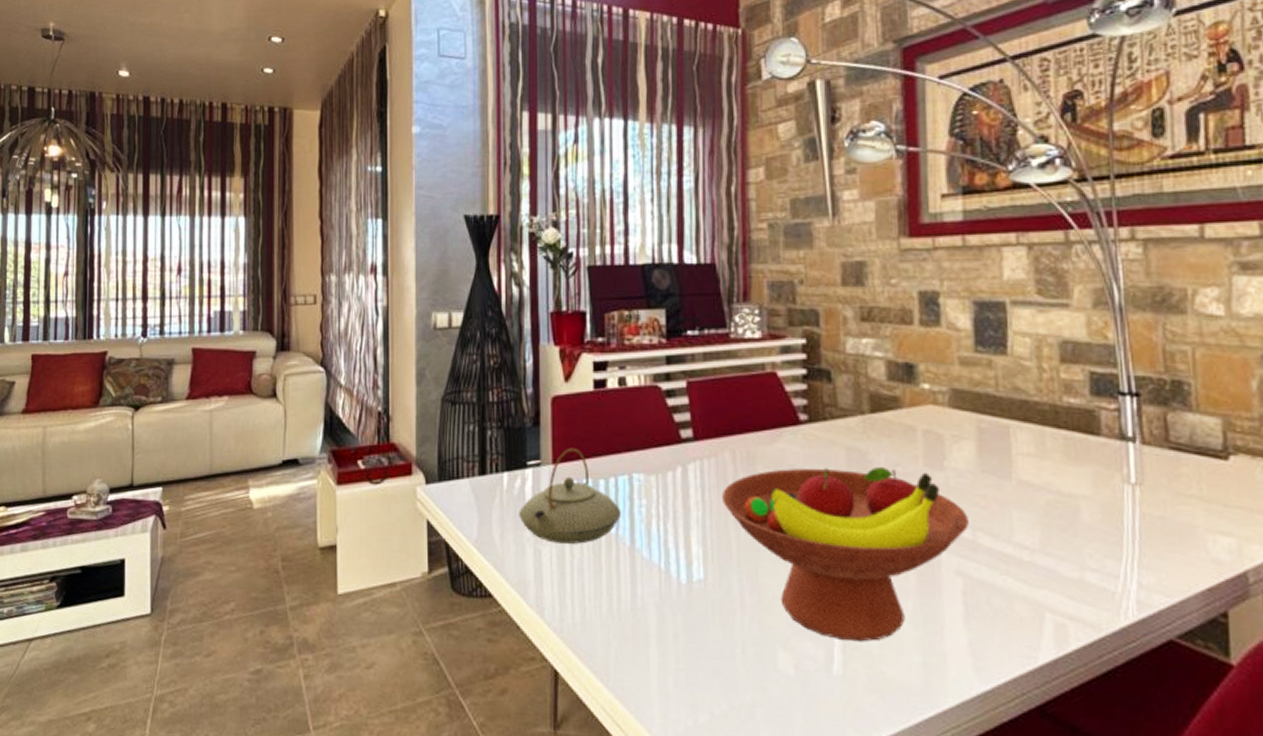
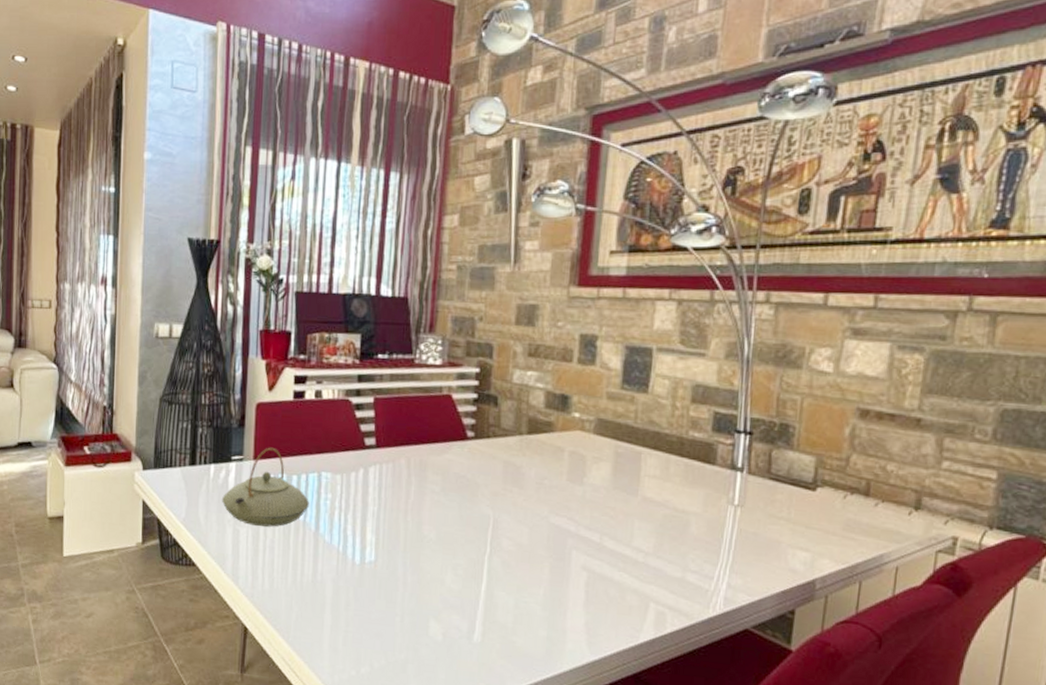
fruit bowl: present [721,467,969,642] -> none [395,476,598,618]

